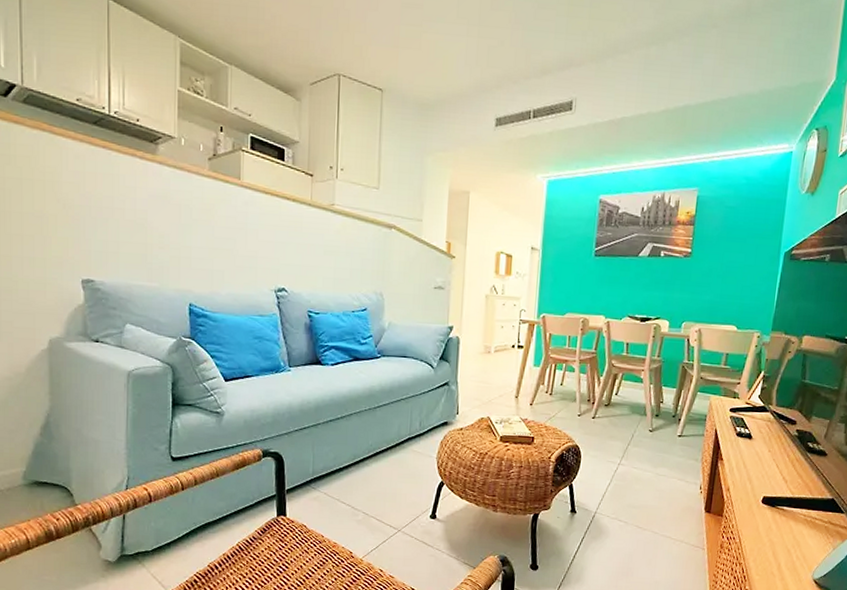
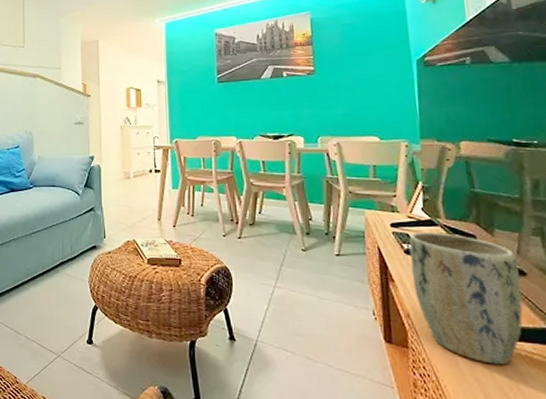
plant pot: none [737,417,823,528] -> present [409,232,523,365]

